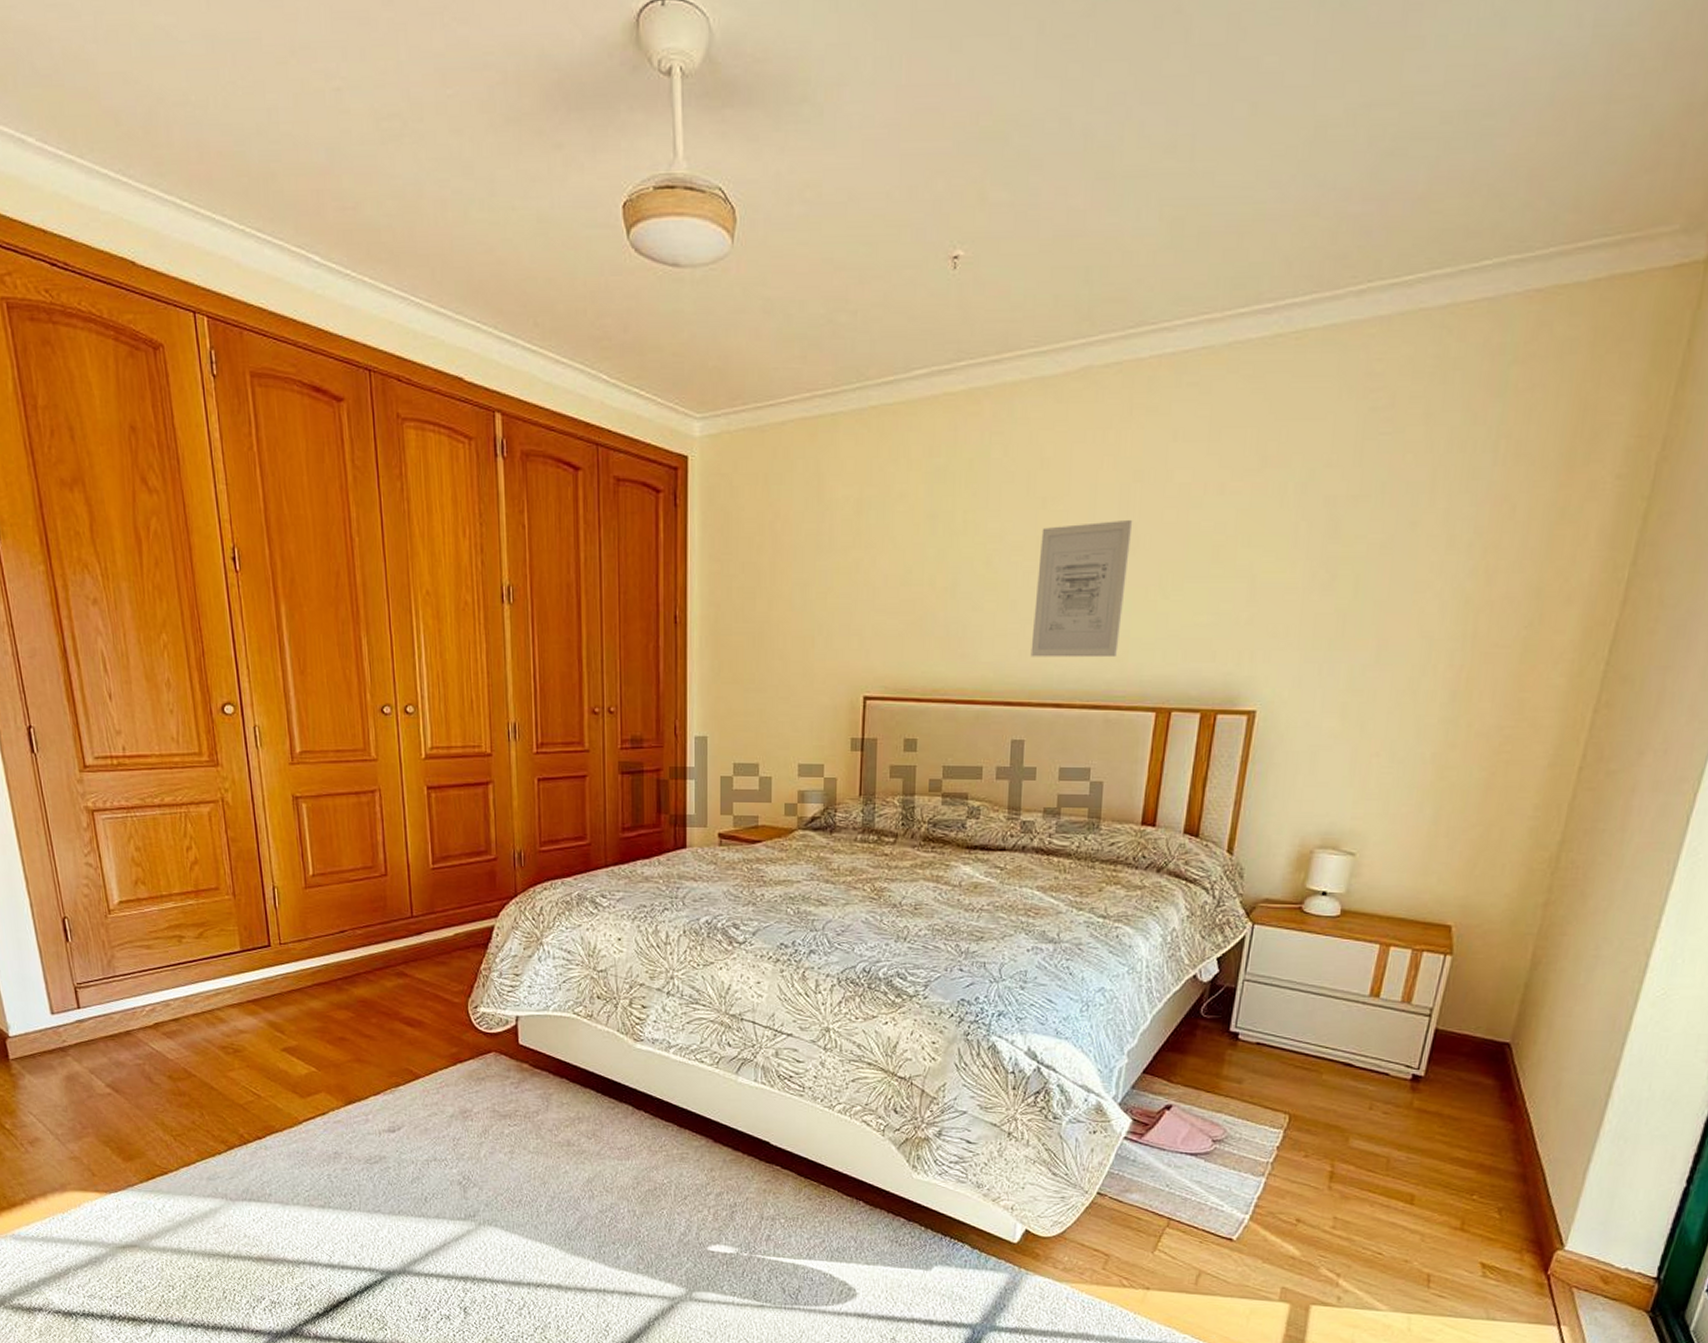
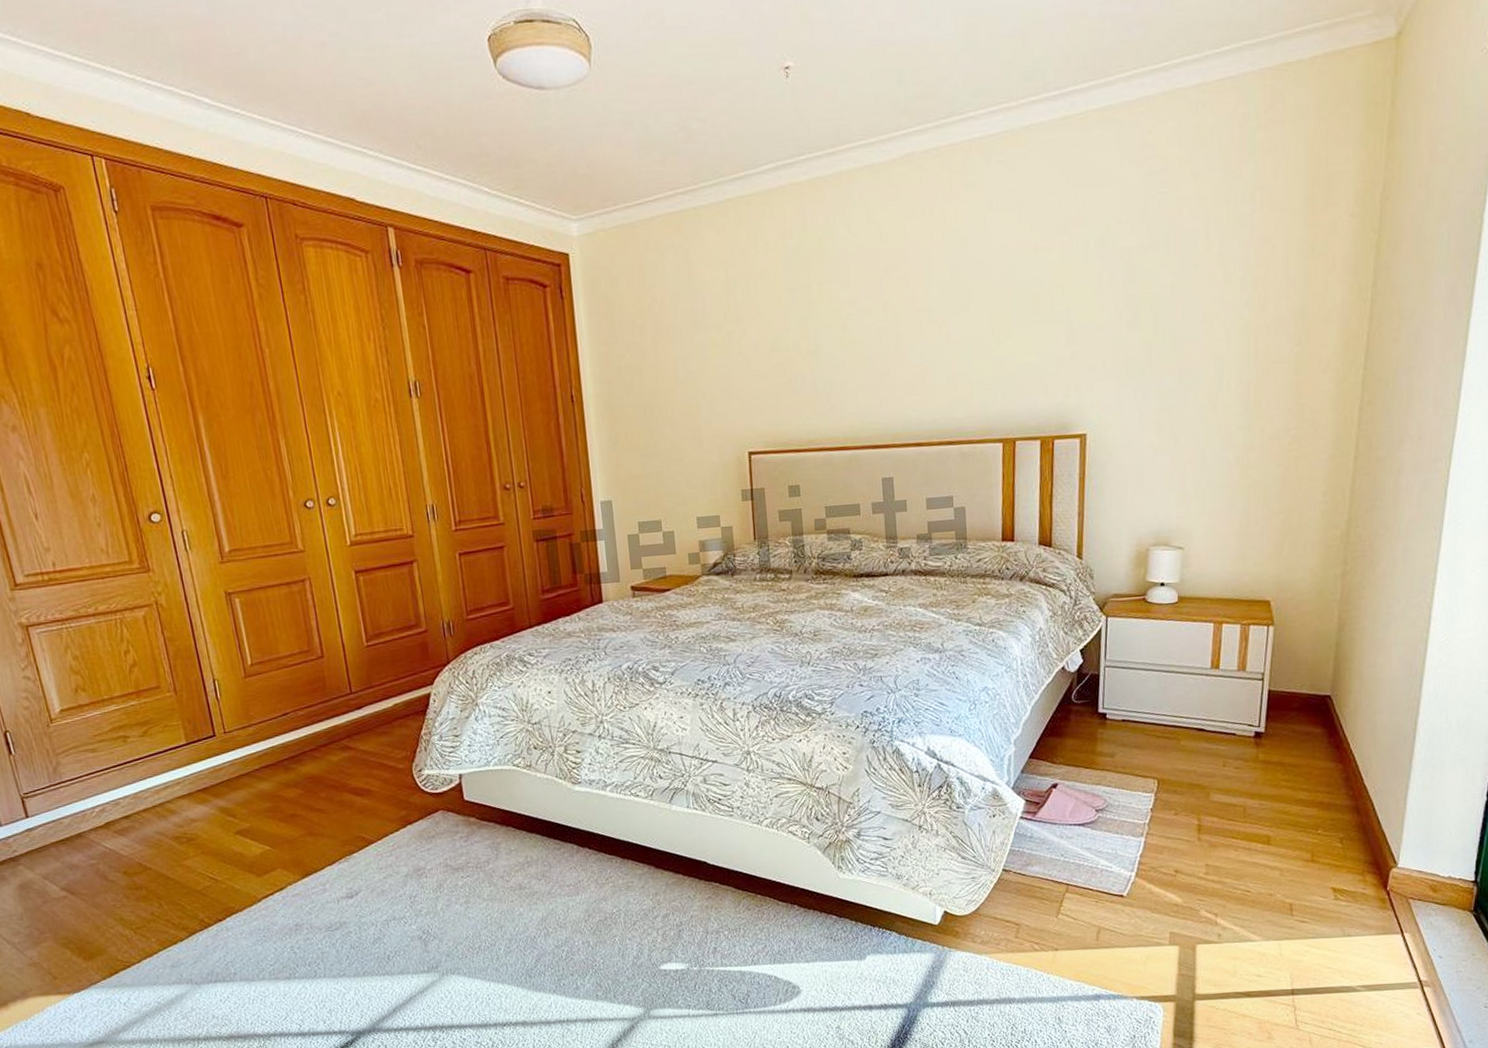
wall art: present [1030,519,1133,658] -> none [887,279,965,405]

